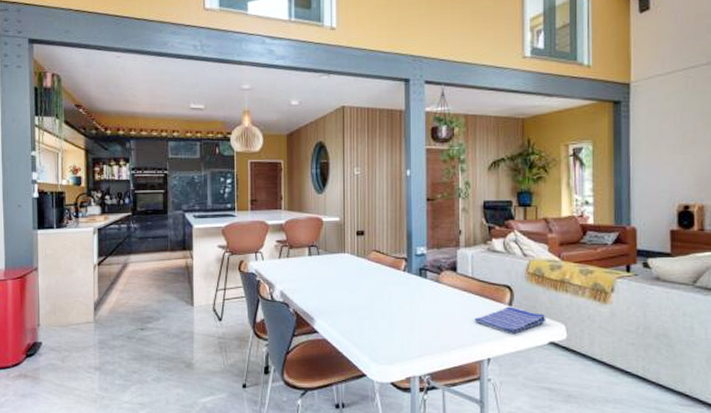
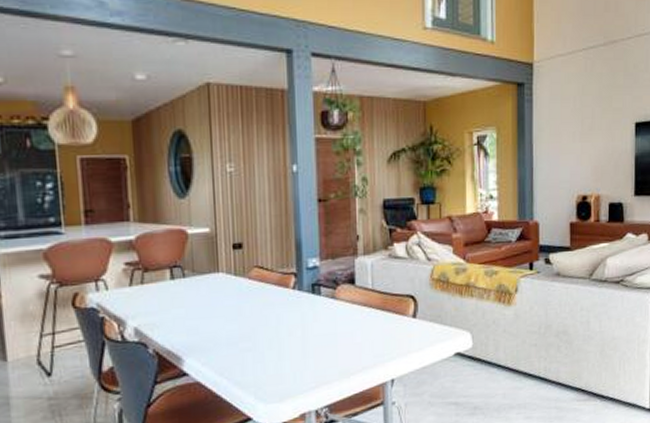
dish towel: present [474,306,546,335] -> none [376,318,452,350]

